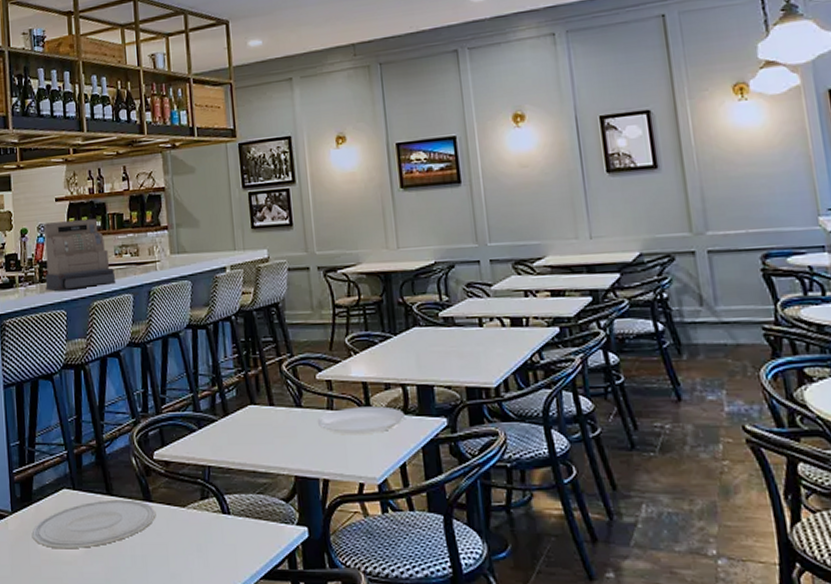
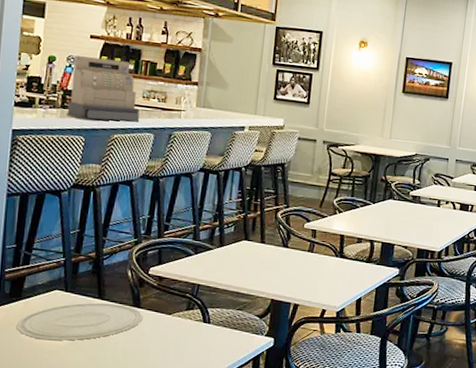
plate: present [317,406,406,435] -> none [298,252,369,274]

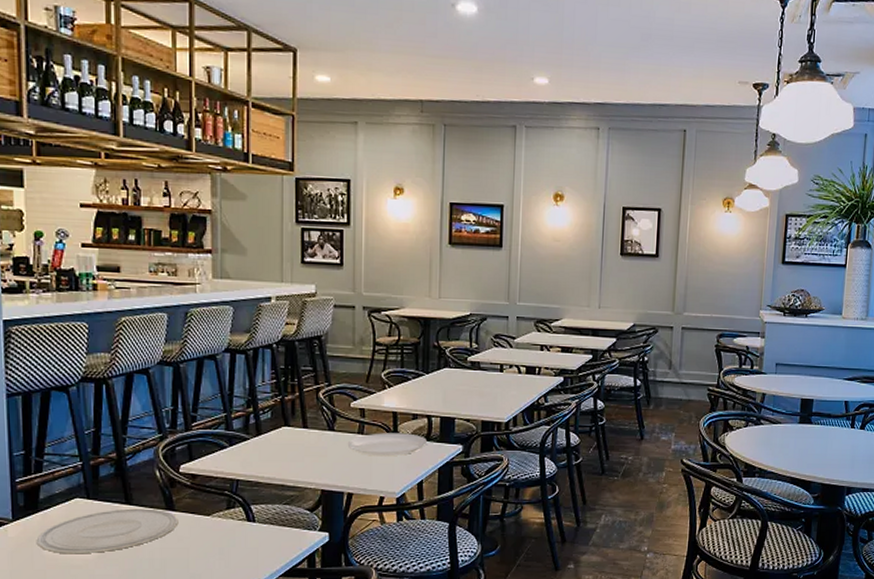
cash register: present [66,55,140,123] -> none [63,229,149,303]
plate: none [298,252,369,274] -> present [347,433,428,457]

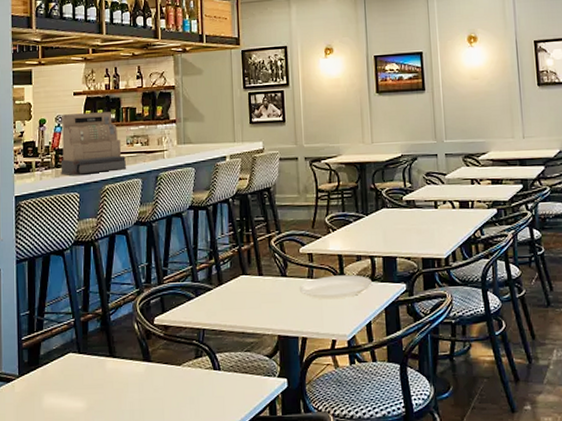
plate: present [37,508,179,554] -> none [38,360,154,407]
cash register: none [63,229,149,303] -> present [60,112,127,176]

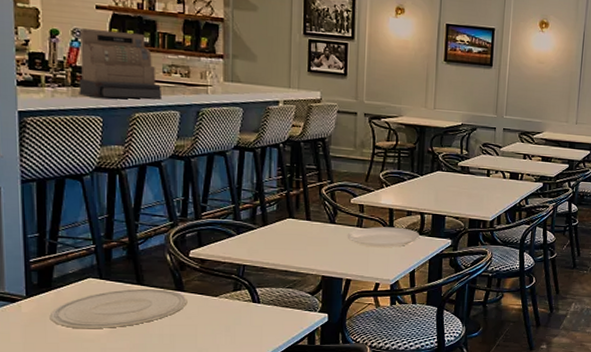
plate: none [38,360,154,407] -> present [51,288,188,329]

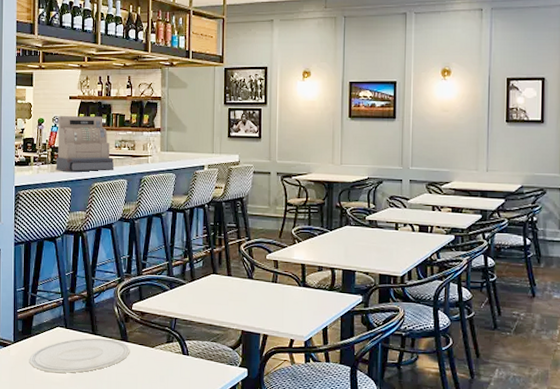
plate: present [347,226,420,248] -> none [263,282,332,304]

